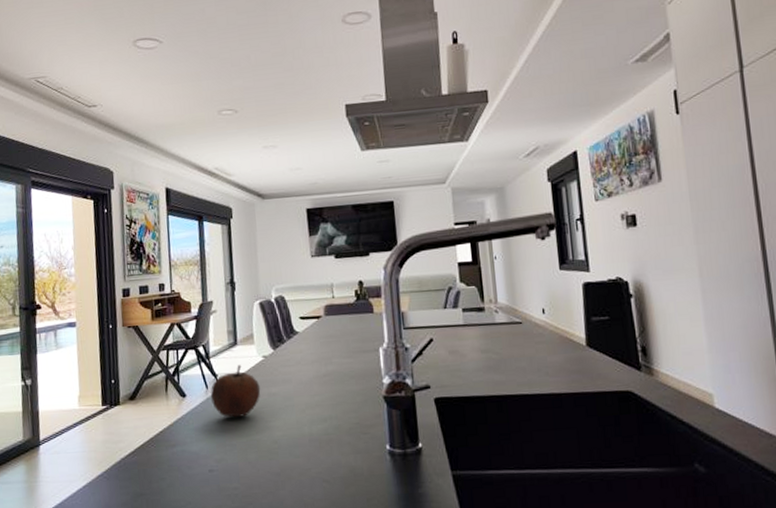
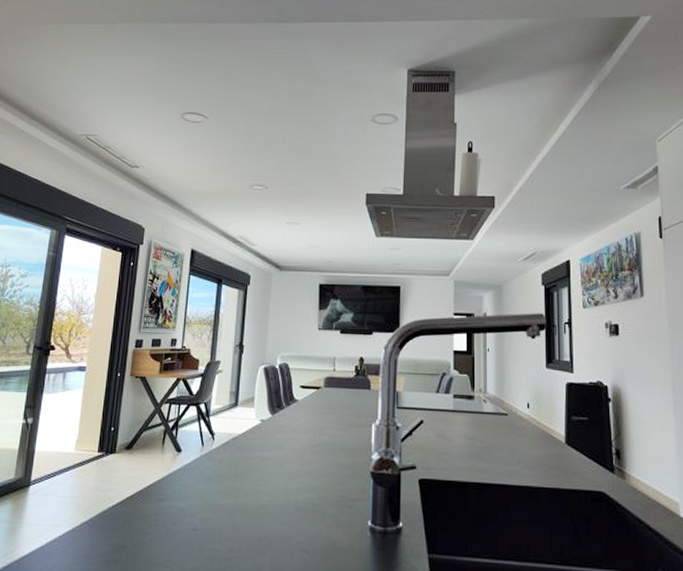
fruit: present [211,365,261,418] -> none [205,426,254,478]

